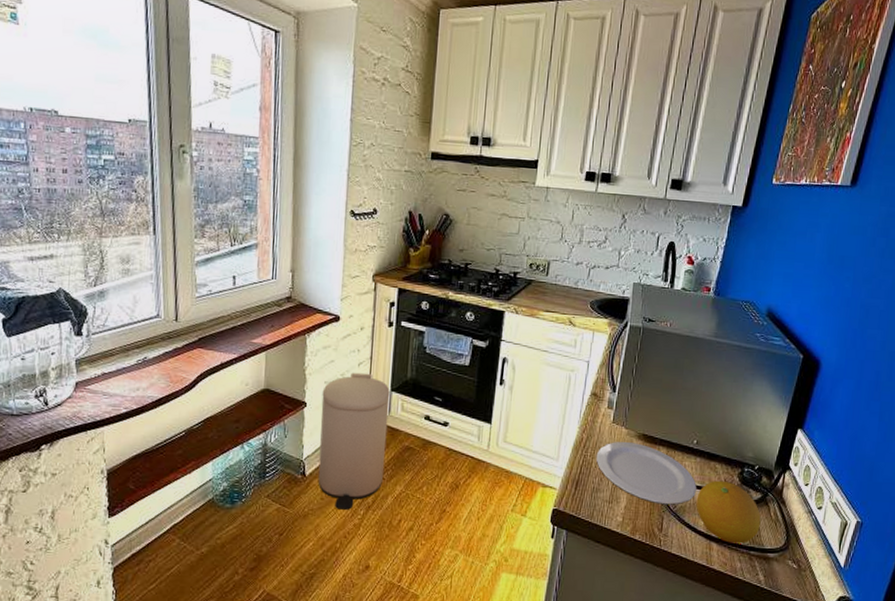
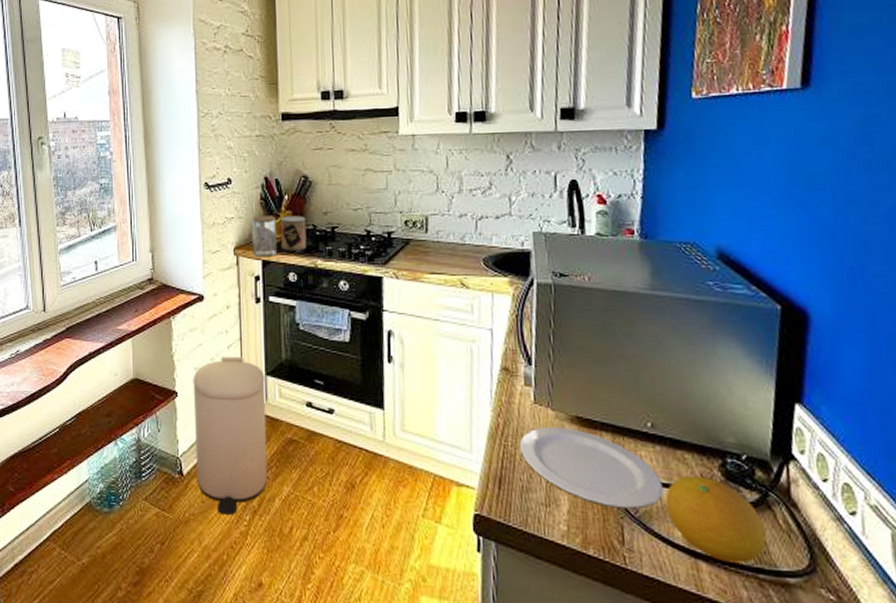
jar: none [390,246,416,286] -> present [251,215,277,257]
tin can: none [417,249,443,282] -> present [281,215,307,251]

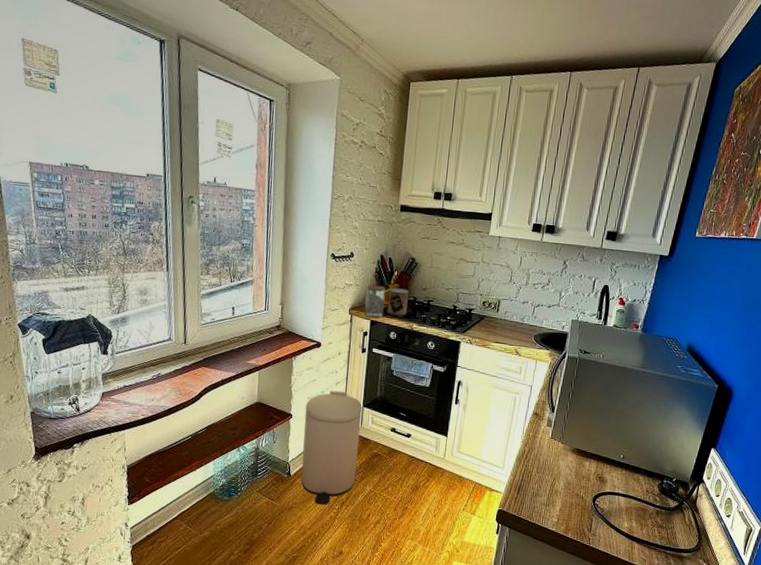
plate: present [519,426,663,509] -> none [536,454,622,510]
fruit: present [665,475,767,563] -> none [621,490,677,544]

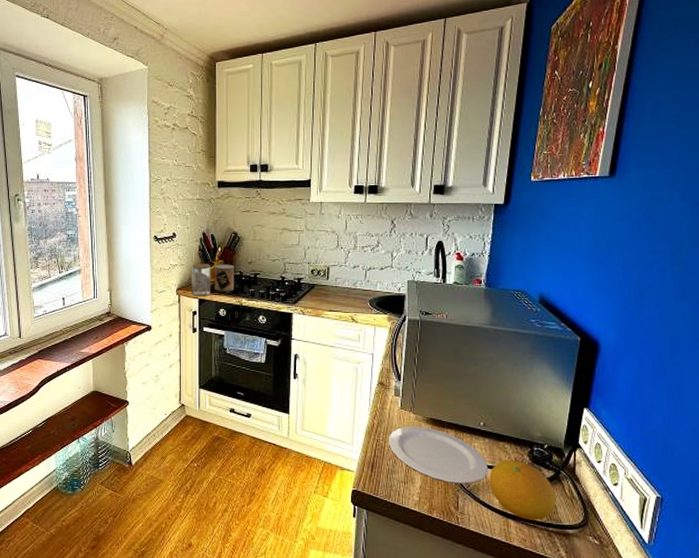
pedal bin: present [301,390,362,505] -> none [141,373,199,494]
plate: none [536,454,622,510] -> present [388,425,488,484]
fruit: none [621,490,677,544] -> present [489,460,556,520]

